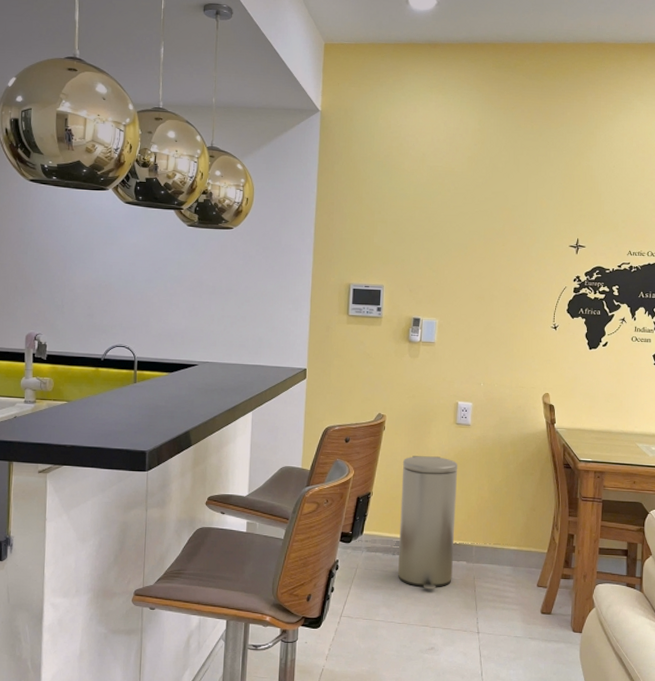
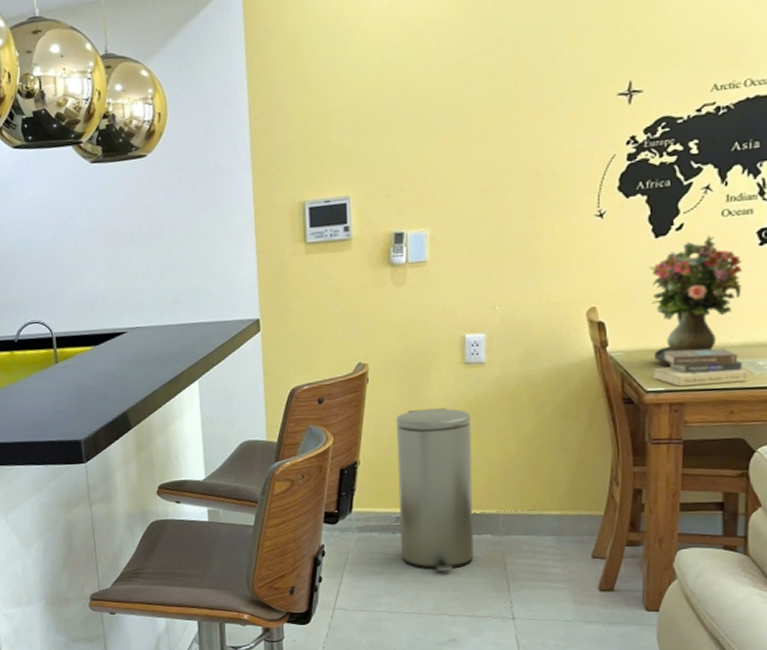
books: none [584,431,646,461] -> present [653,348,749,387]
bouquet: none [585,353,643,443] -> present [649,235,742,366]

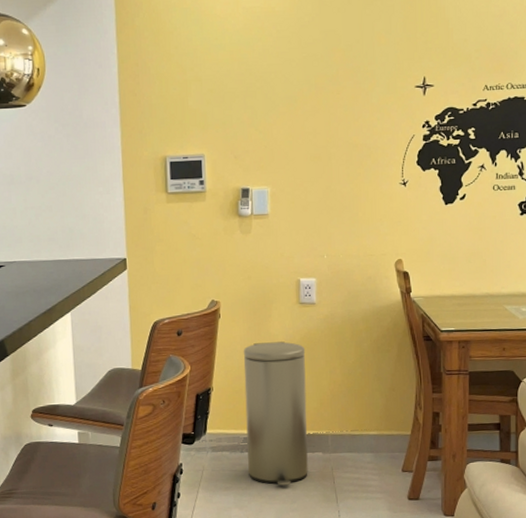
bouquet: present [649,235,742,366] -> none [441,205,509,310]
books: present [653,348,749,387] -> none [446,296,516,328]

